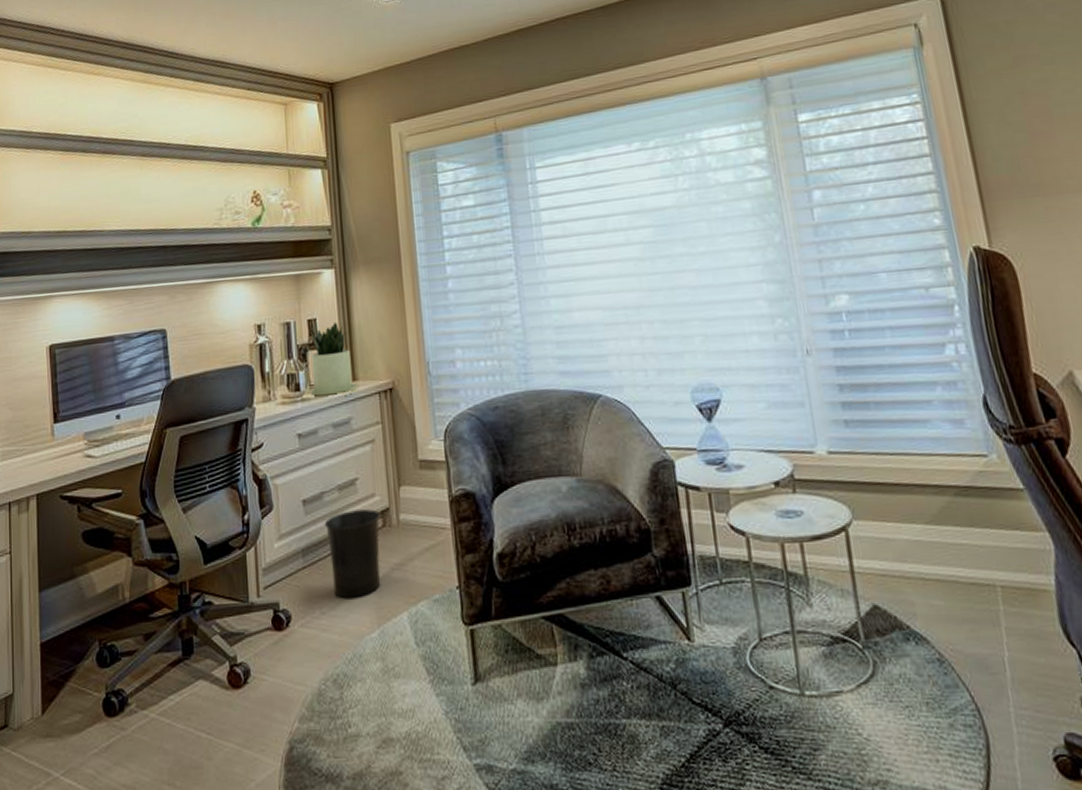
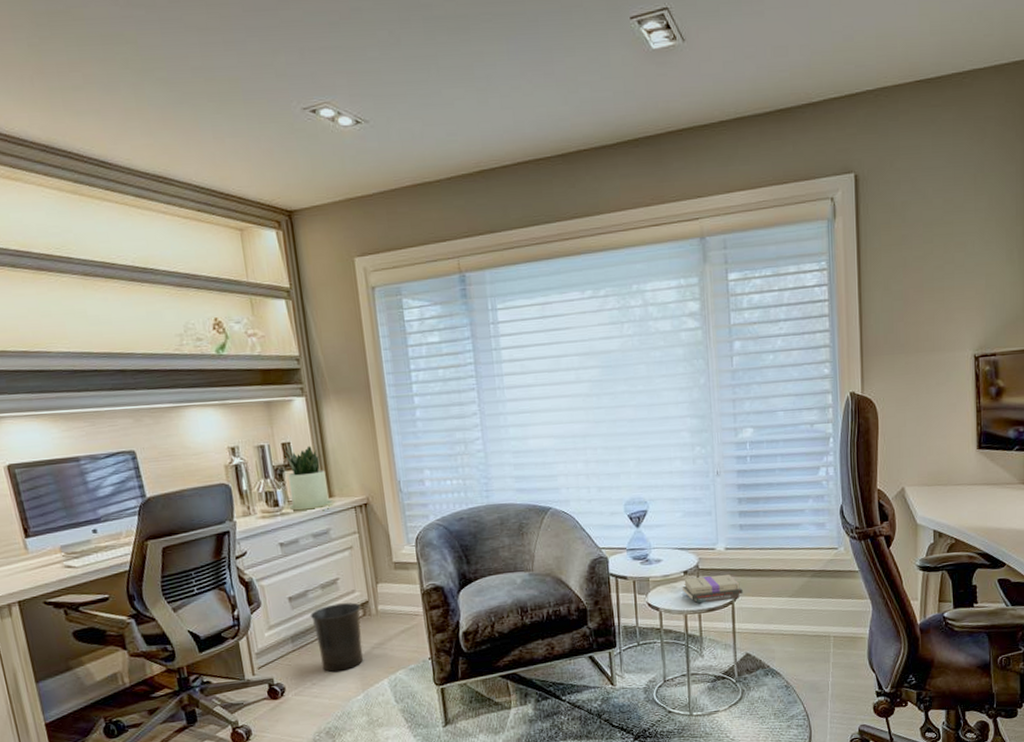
books: none [773,487,859,529] -> present [682,574,743,604]

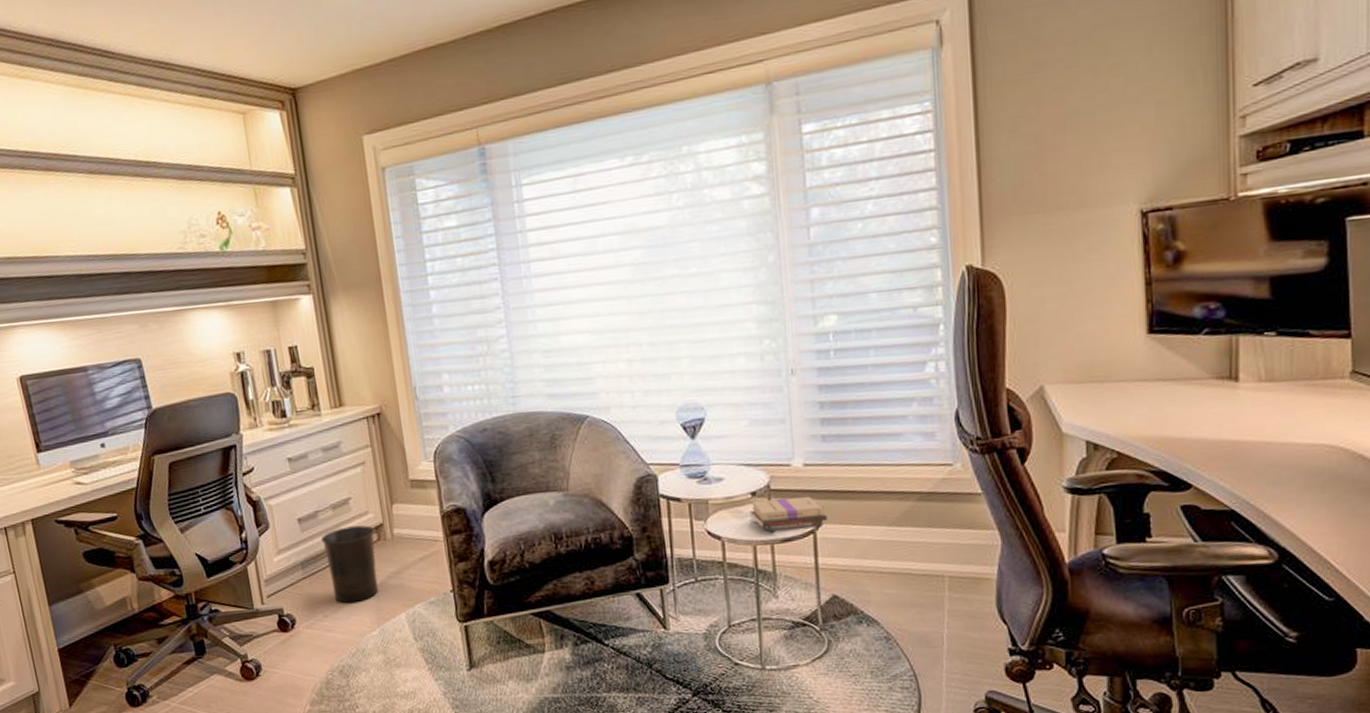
planter: present [283,446,333,511] -> none [290,349,344,422]

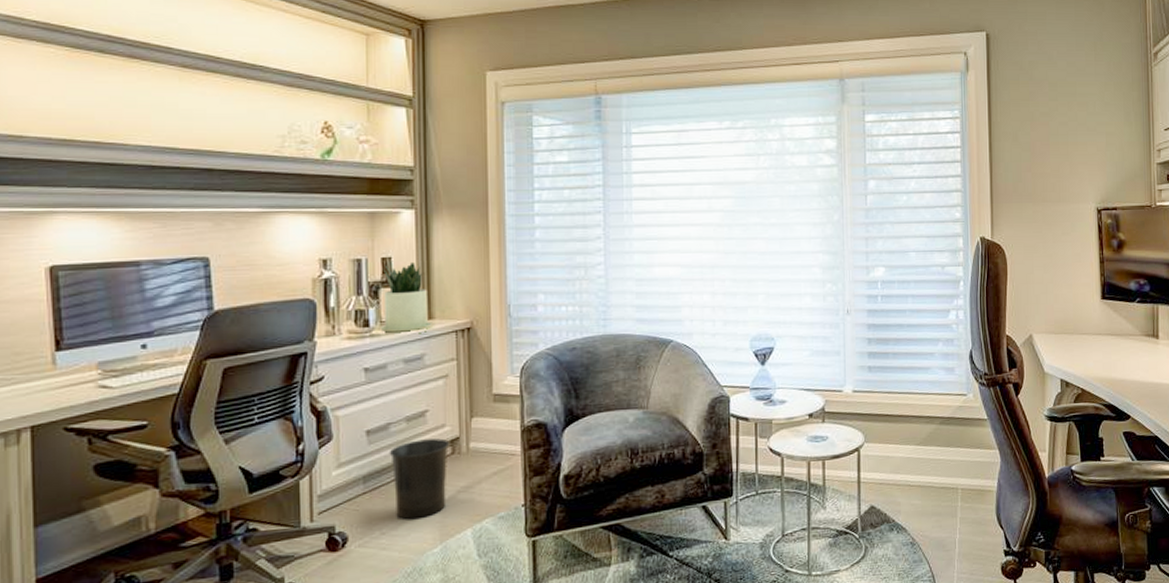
planter: none [290,349,344,422] -> present [380,263,432,333]
books: present [749,496,828,533] -> none [806,418,870,450]

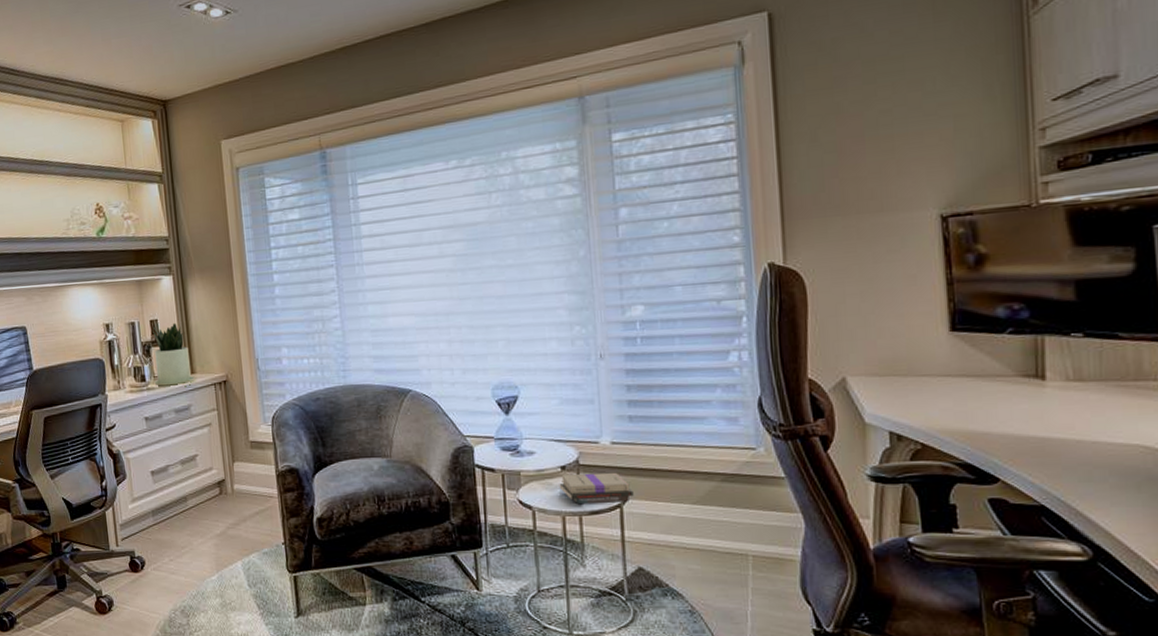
waste bin: present [389,438,450,520] -> none [170,480,219,550]
books: none [806,418,870,450] -> present [559,472,634,505]

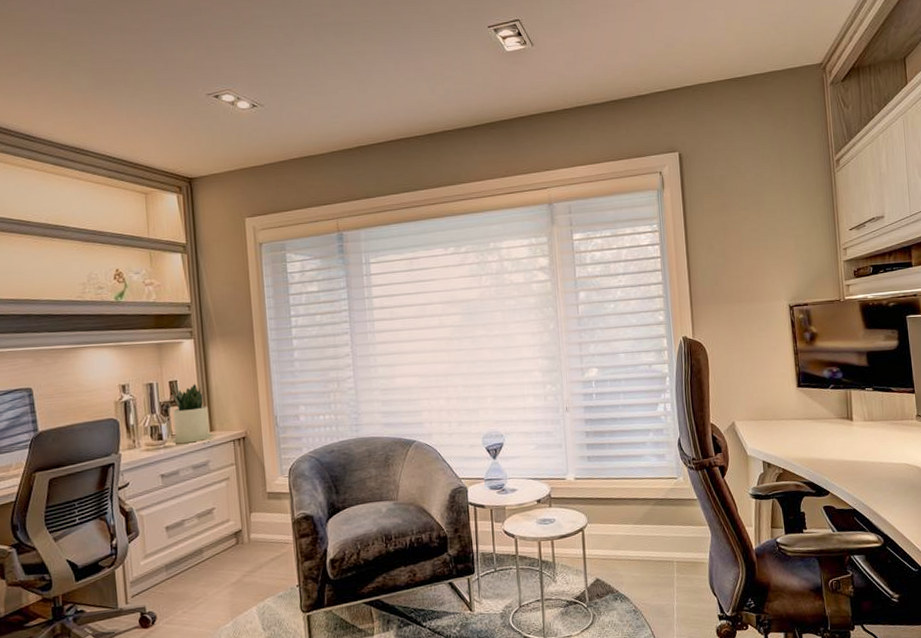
books: present [559,472,634,505] -> none [535,502,592,531]

